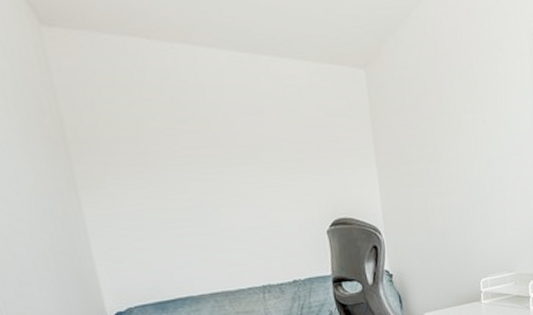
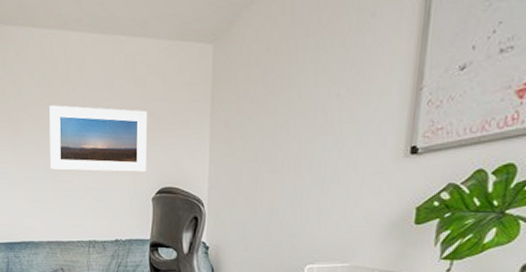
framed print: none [186,133,317,211] -> present [49,105,148,173]

